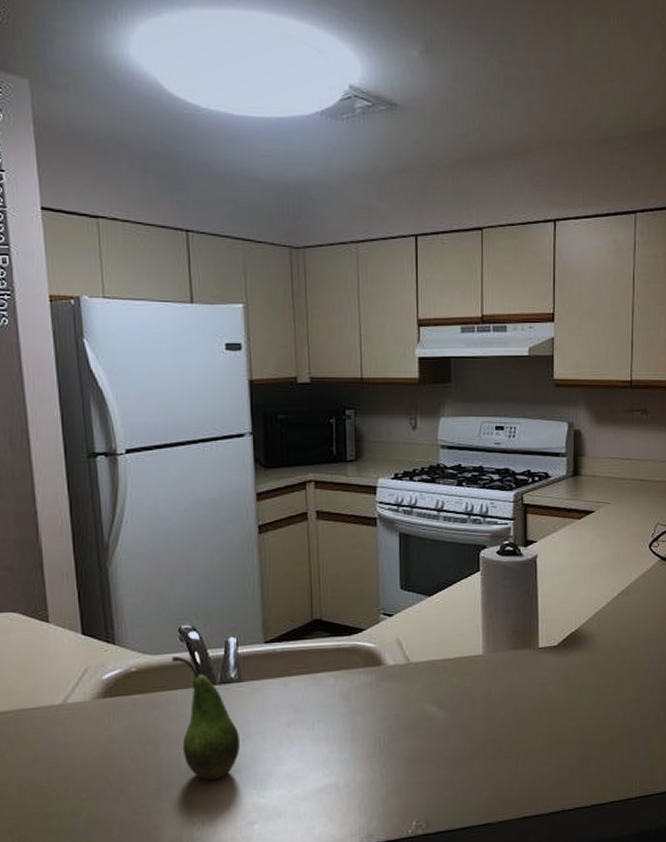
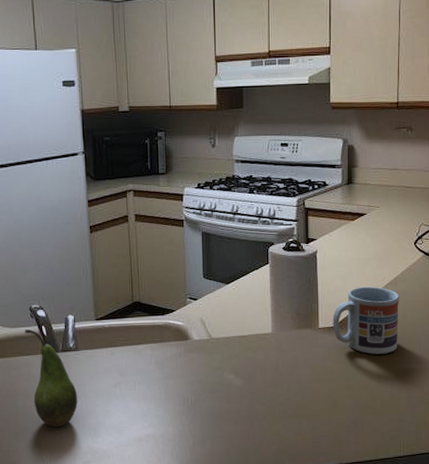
cup: none [555,597,633,678] -> present [333,286,400,355]

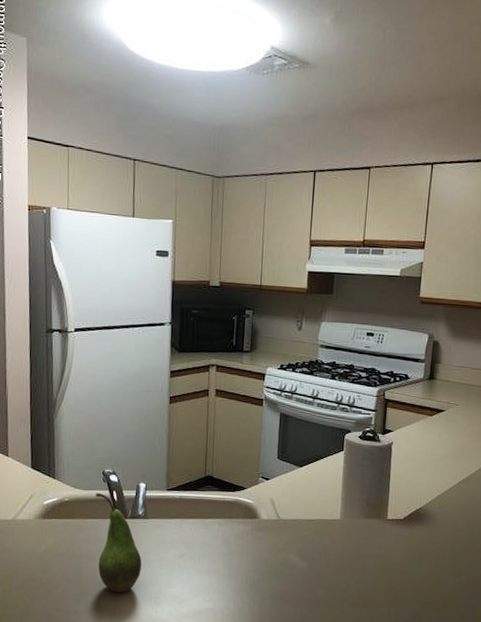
cup: present [333,286,400,355] -> none [401,482,471,551]

